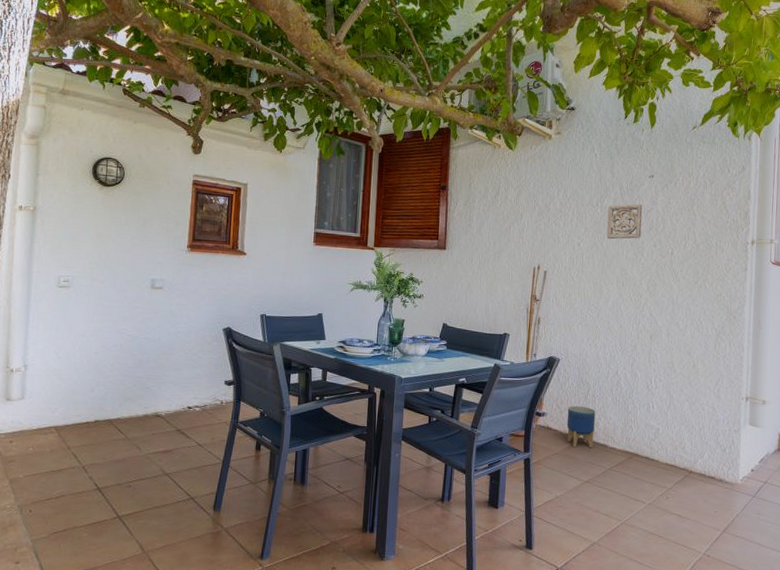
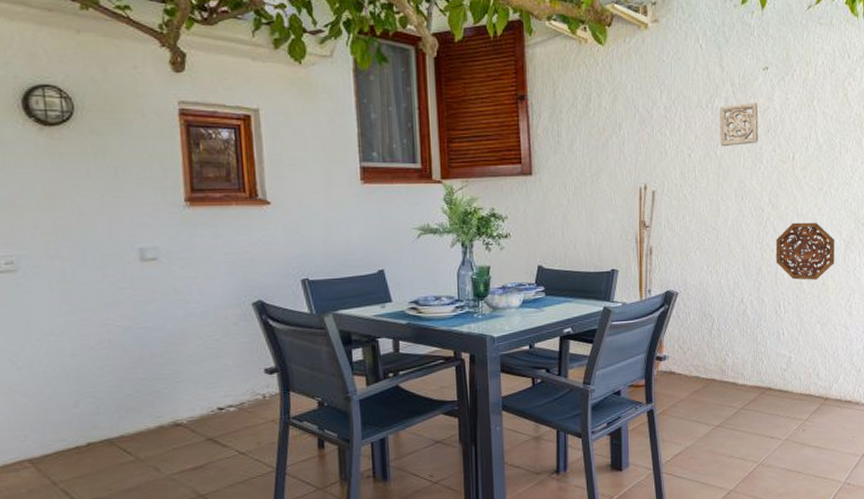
planter: present [566,405,596,448] -> none [691,342,723,390]
decorative platter: none [650,309,706,362] -> present [775,222,834,280]

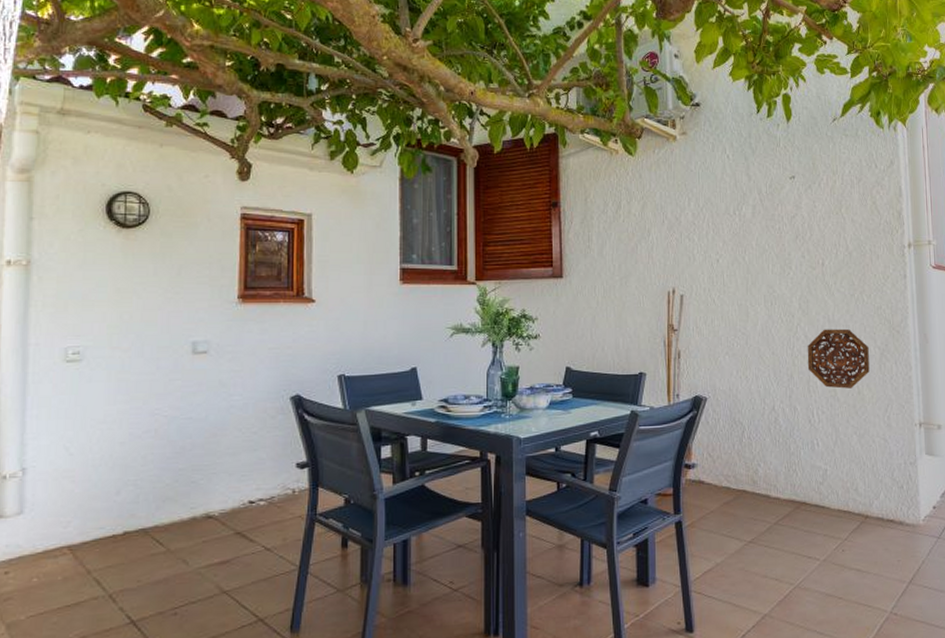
wall ornament: present [720,103,759,147] -> none [747,210,787,253]

